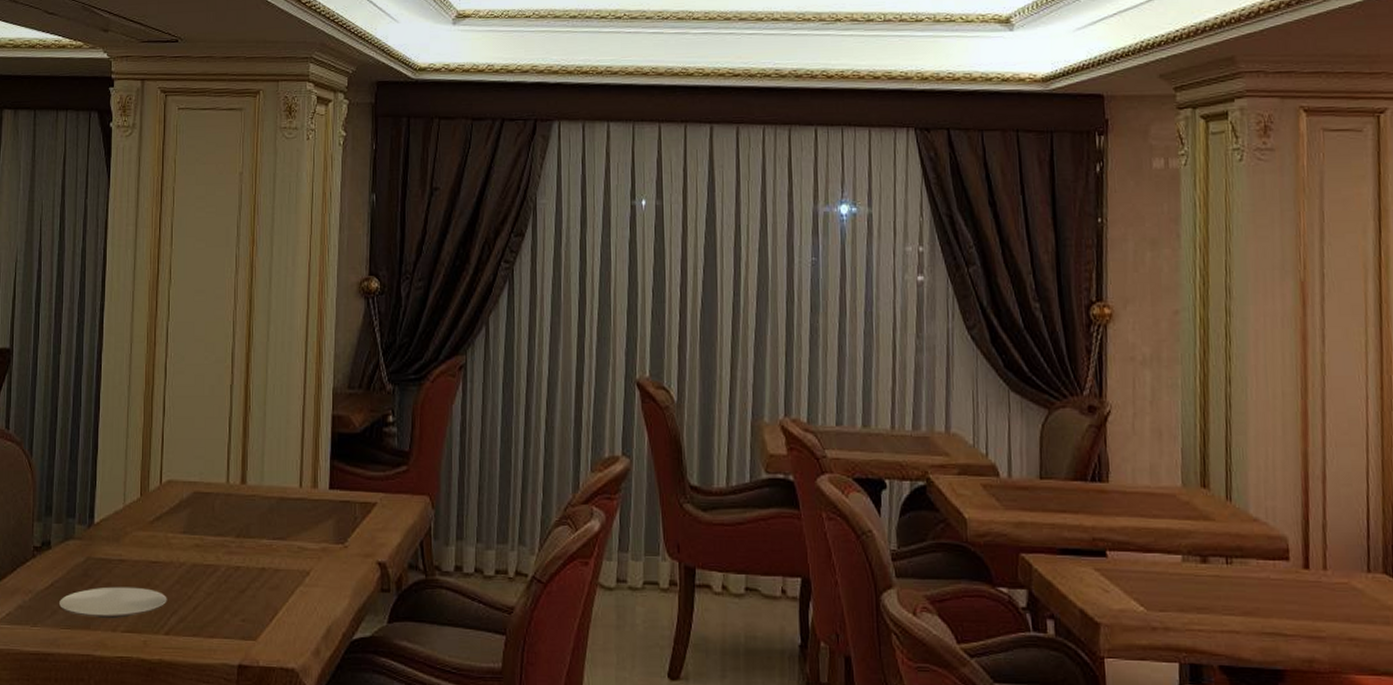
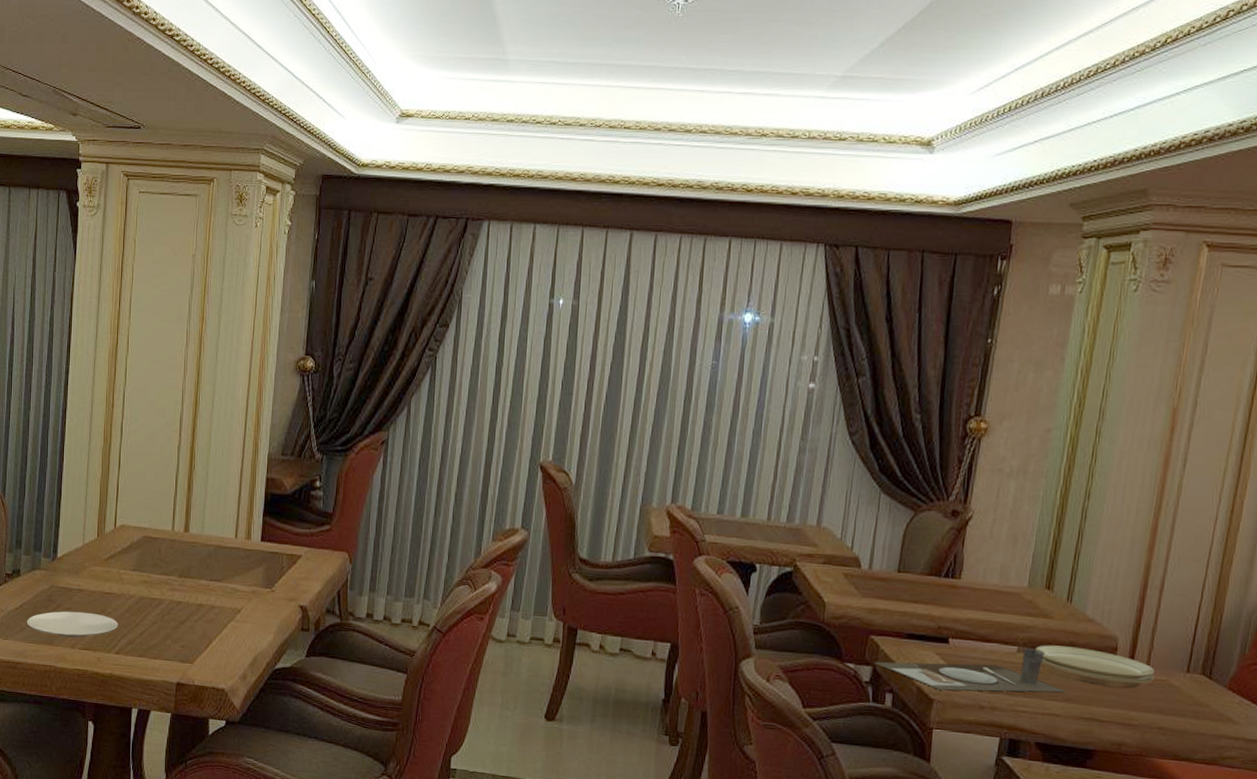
place setting: none [1028,557,1244,612] -> present [873,648,1067,693]
plate: none [1201,551,1335,596] -> present [1035,645,1156,689]

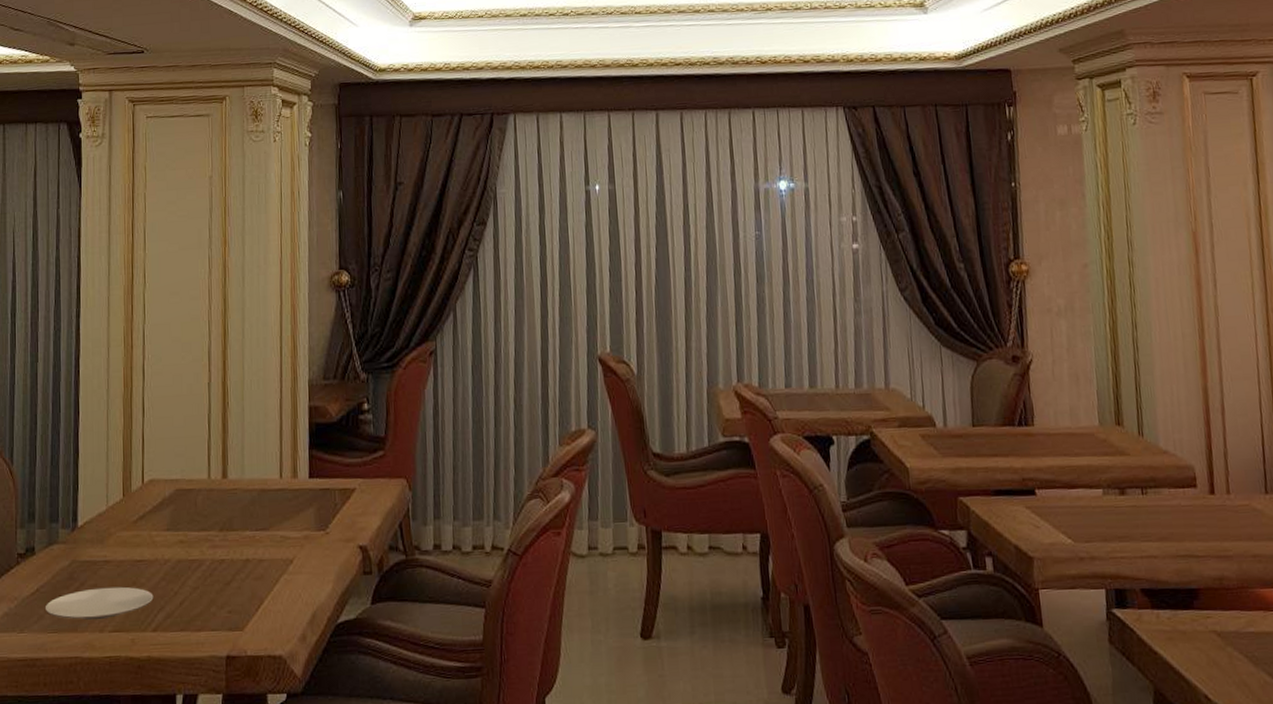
place setting: present [873,648,1067,693] -> none [967,489,1159,546]
plate: present [1035,645,1156,689] -> none [1119,481,1238,520]

